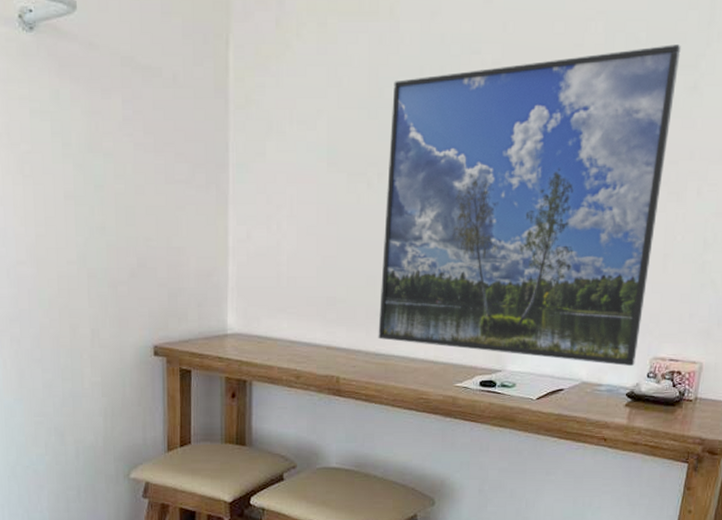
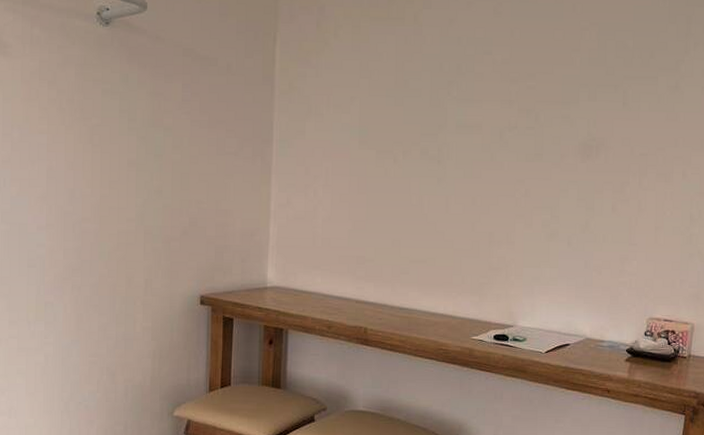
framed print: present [378,44,681,366] -> none [402,51,663,325]

